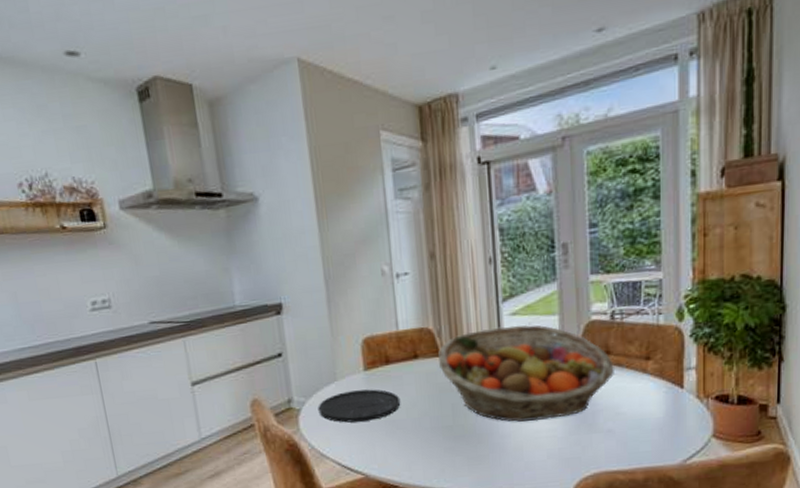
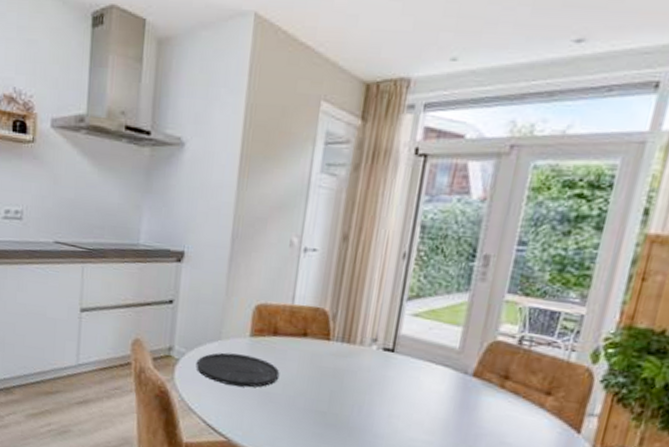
fruit basket: present [438,324,614,422] -> none [327,322,510,432]

